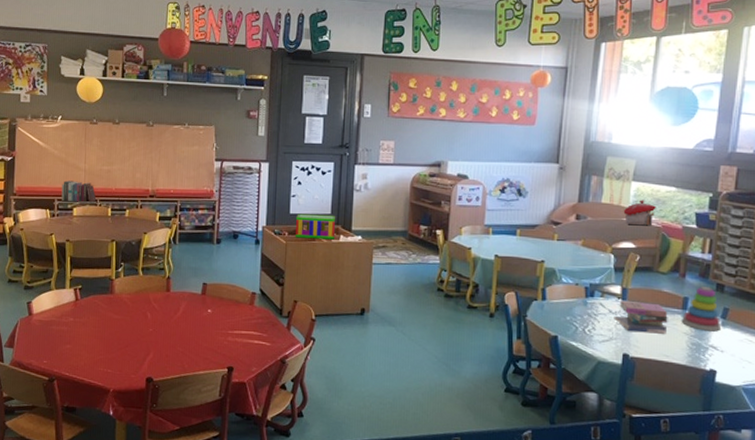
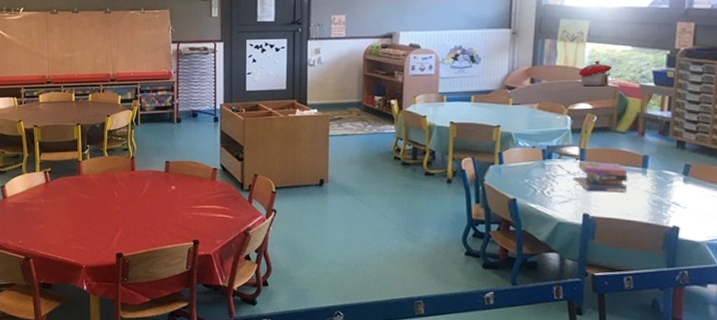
books: present [61,180,97,203] -> none [27,69,61,89]
toy chest: present [296,213,335,240] -> none [253,90,291,114]
stacking toy: present [682,287,722,332] -> none [642,144,684,188]

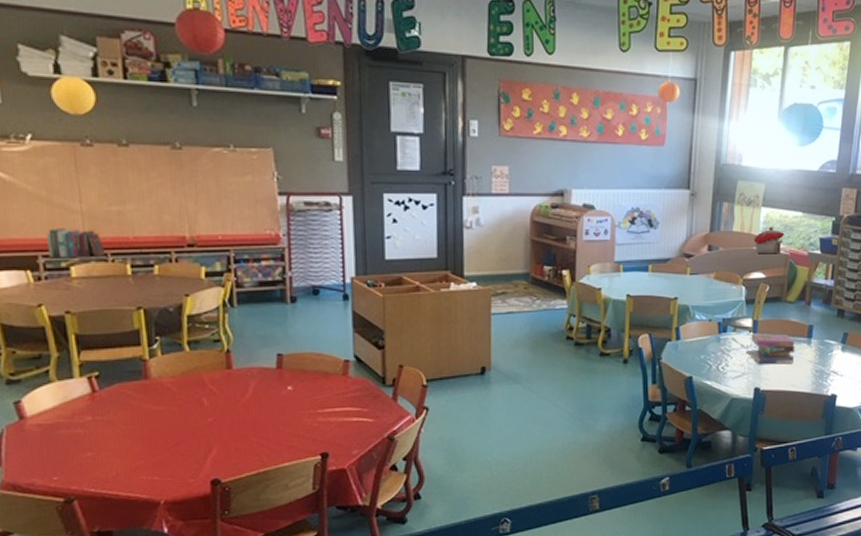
books: none [27,69,61,89] -> present [46,228,106,259]

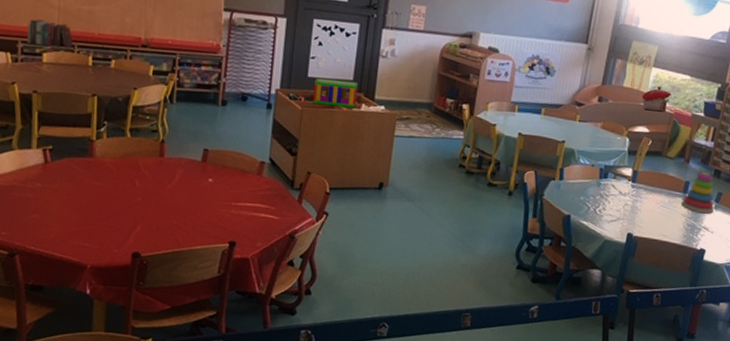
toy chest: none [394,258,443,290] -> present [313,77,358,109]
books: present [745,333,795,365] -> none [623,182,671,215]
stacking toy: none [807,313,842,357] -> present [682,172,715,214]

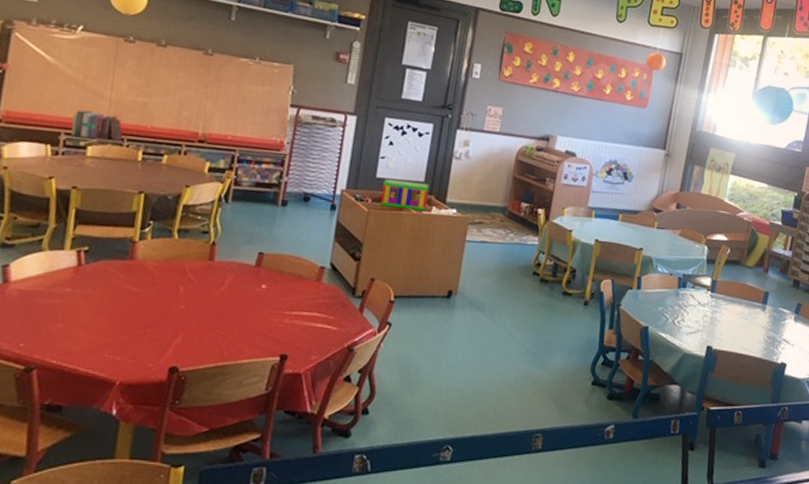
toy house: present [641,86,671,112] -> none [719,193,749,220]
stacking toy: present [682,172,715,214] -> none [761,282,795,326]

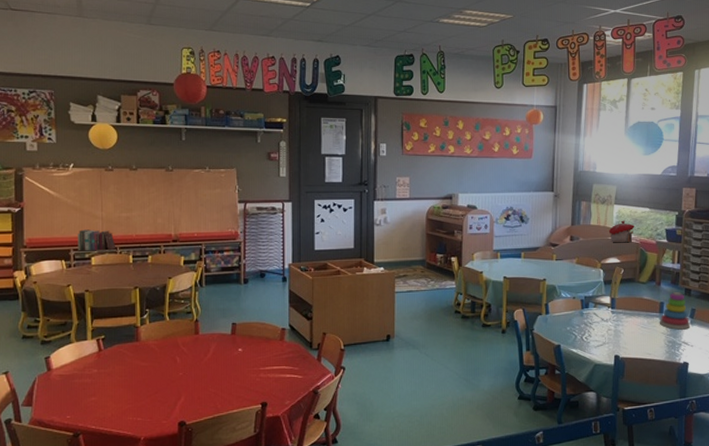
toy chest: present [380,178,429,211] -> none [321,249,358,273]
toy house: none [719,193,749,220] -> present [608,220,635,243]
stacking toy: none [761,282,795,326] -> present [660,292,691,330]

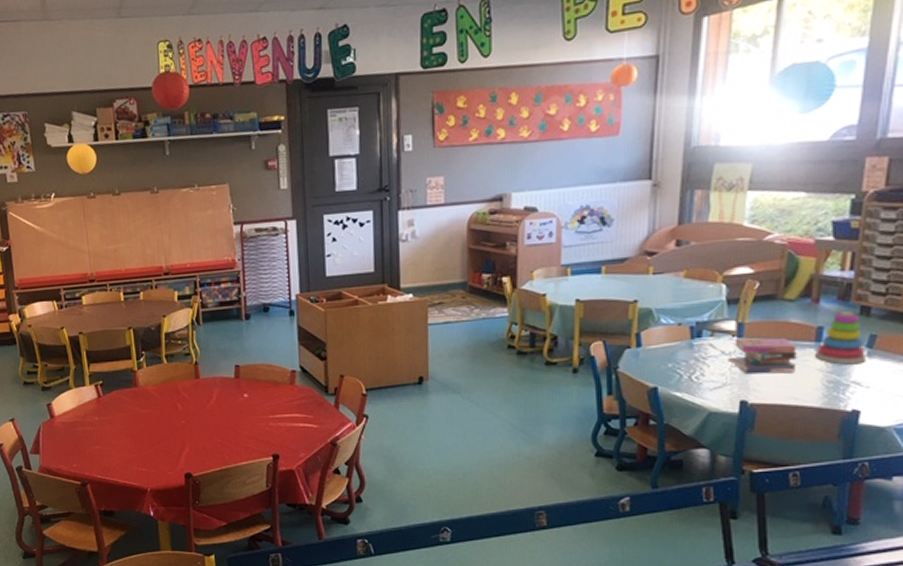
books: present [77,229,116,251] -> none [66,265,106,291]
books: none [605,308,649,336] -> present [727,337,797,374]
toy house: present [608,220,635,243] -> none [736,212,780,246]

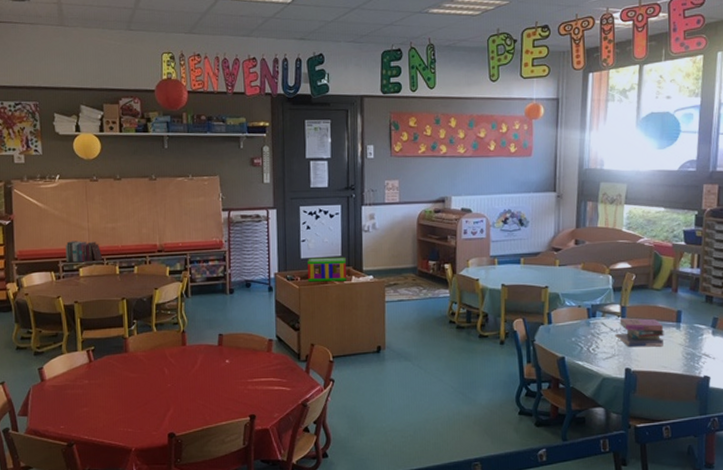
books: none [66,265,106,291] -> present [65,241,103,263]
toy chest: none [334,272,381,304] -> present [308,257,346,282]
stacking toy: present [815,311,867,365] -> none [677,299,712,341]

